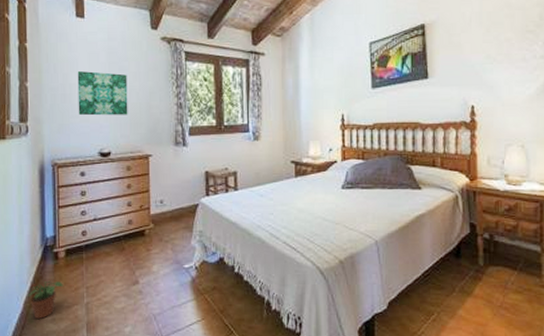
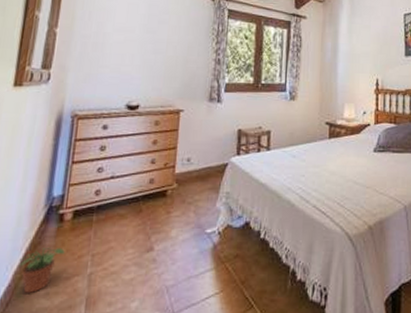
wall art: present [77,71,128,116] -> none [109,21,167,68]

